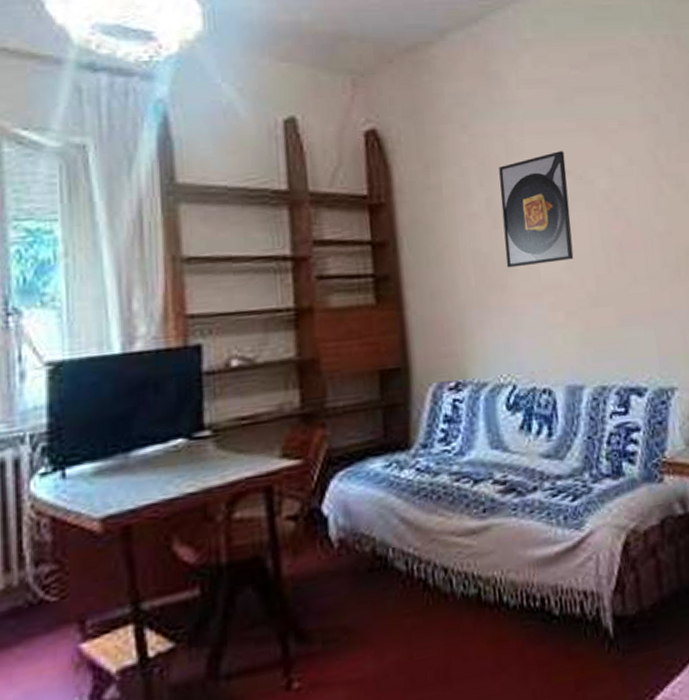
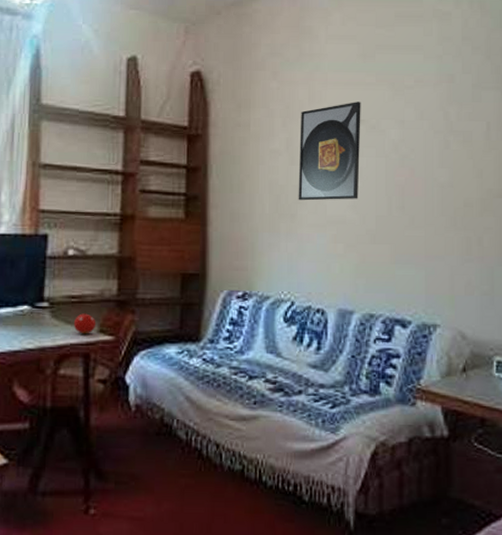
fruit: none [247,433,277,463] -> present [73,311,97,334]

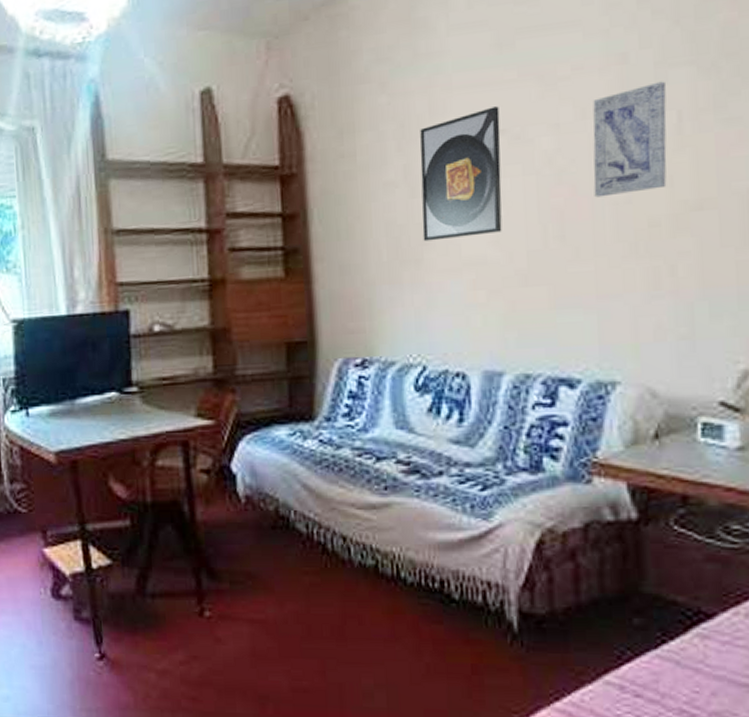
fruit: present [73,311,97,334] -> none [167,393,193,420]
wall art: none [427,99,480,180] -> present [593,81,667,198]

